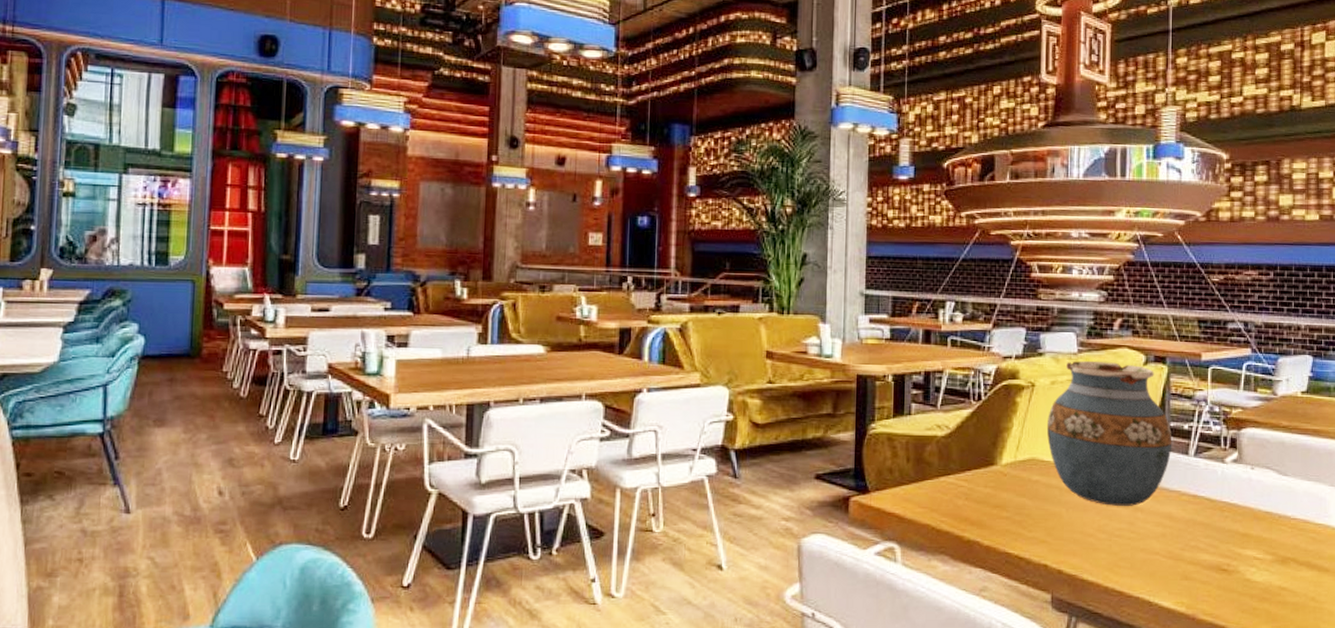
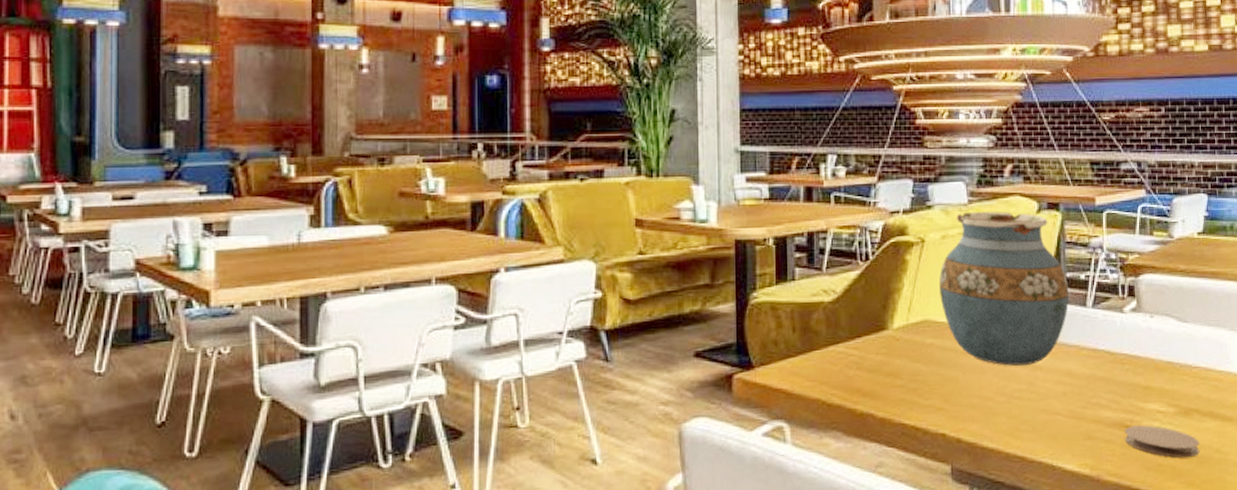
coaster: none [1221,570,1295,604] -> present [1125,425,1200,458]

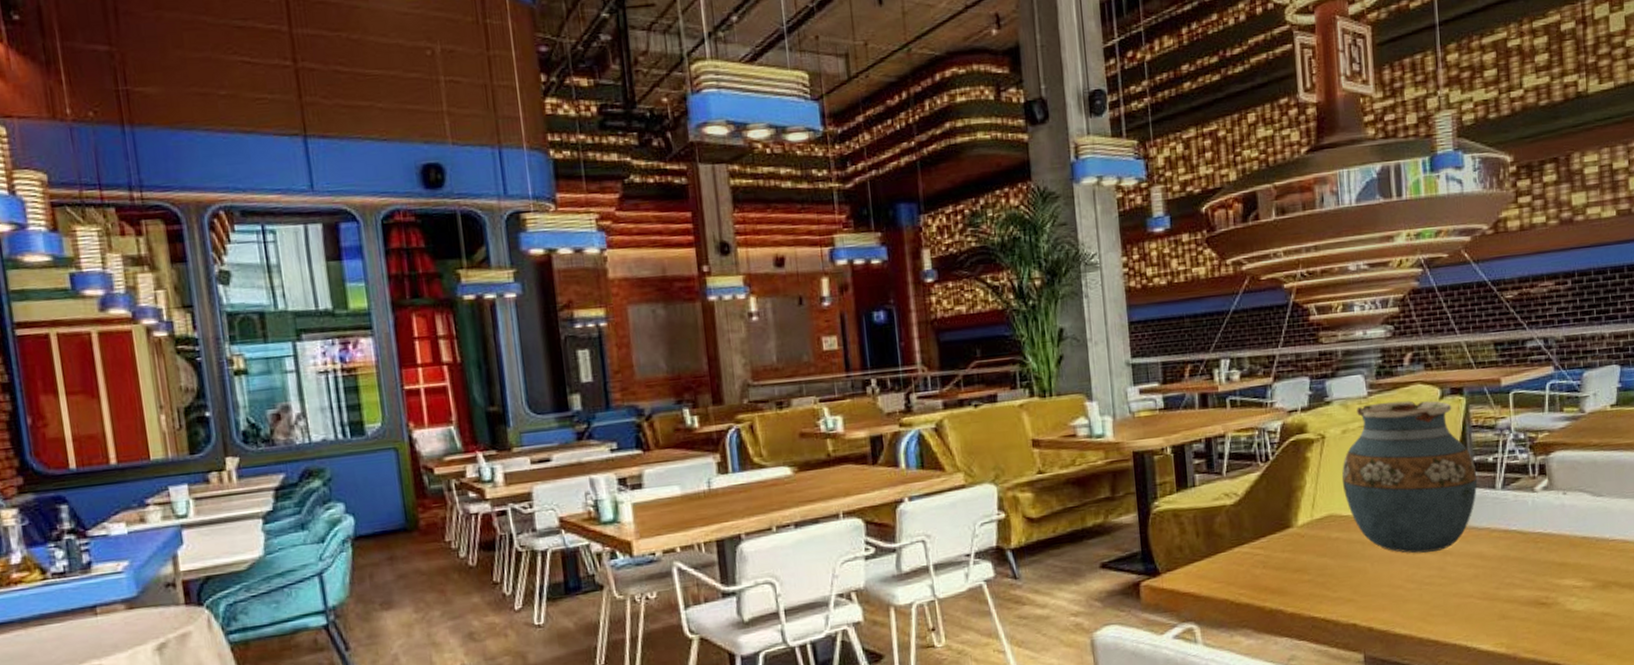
coaster: present [1125,425,1200,458] -> none [1540,601,1619,631]

